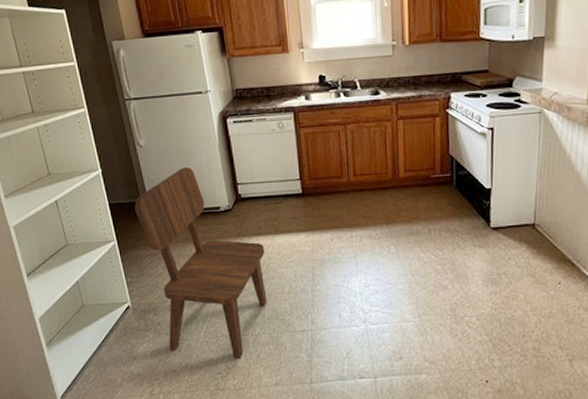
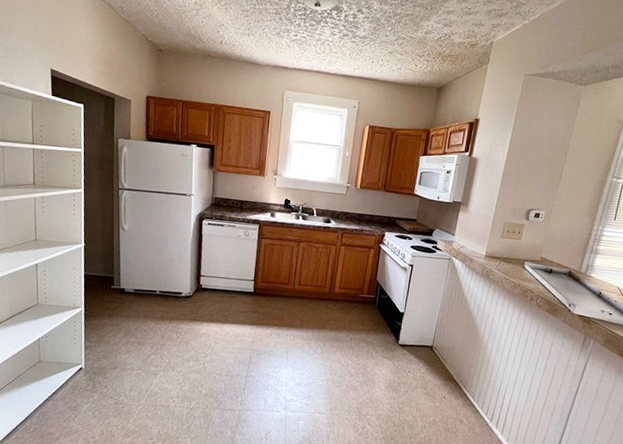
dining chair: present [134,166,267,360] -> none [106,254,213,429]

